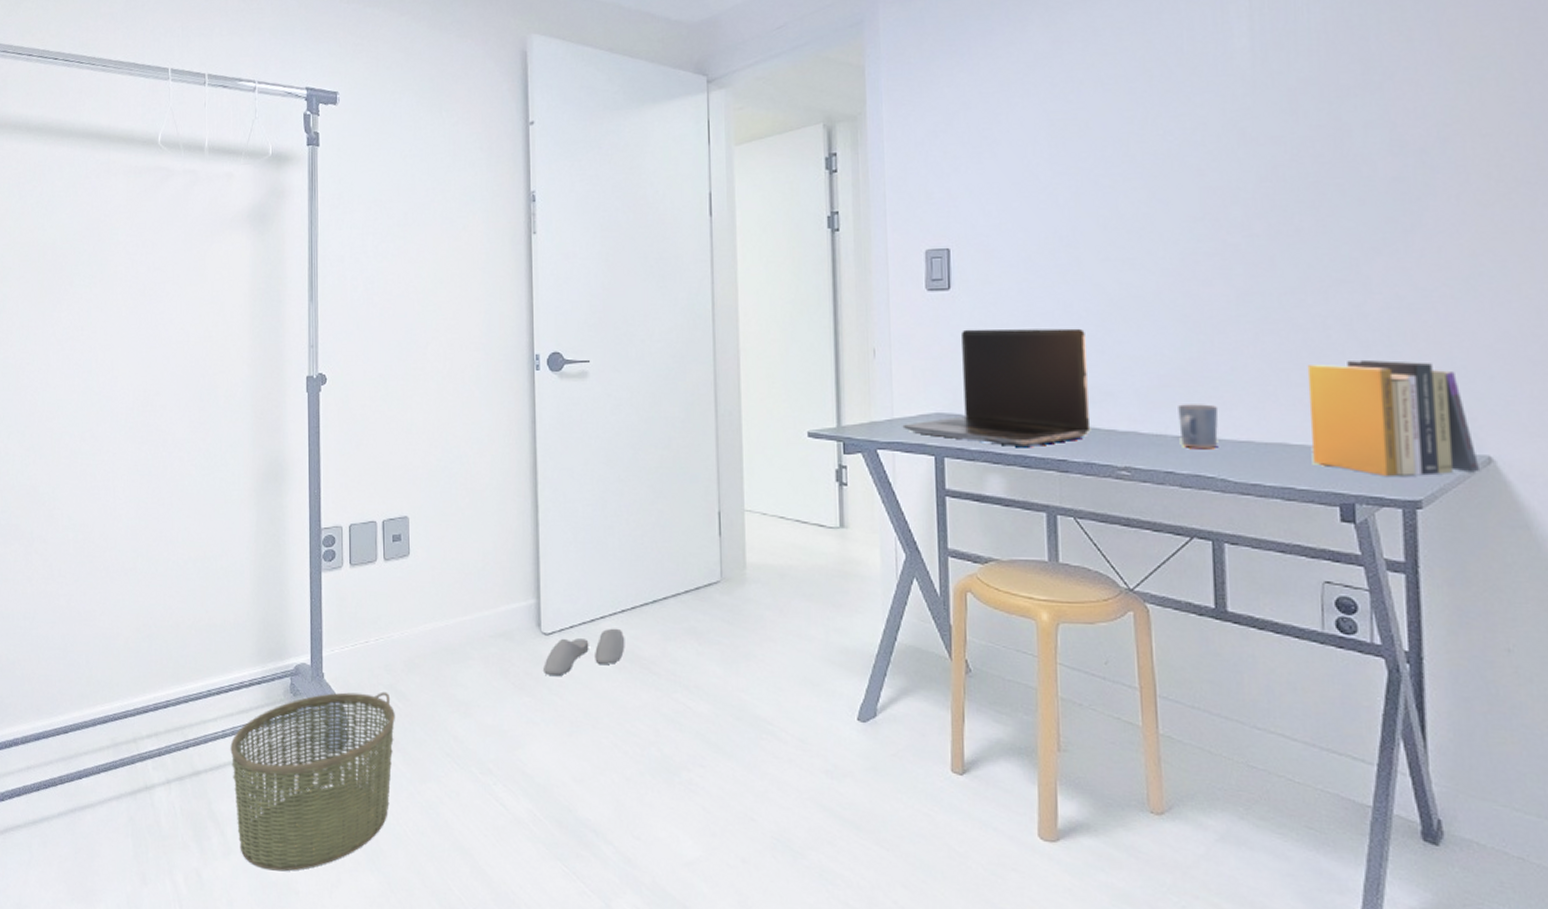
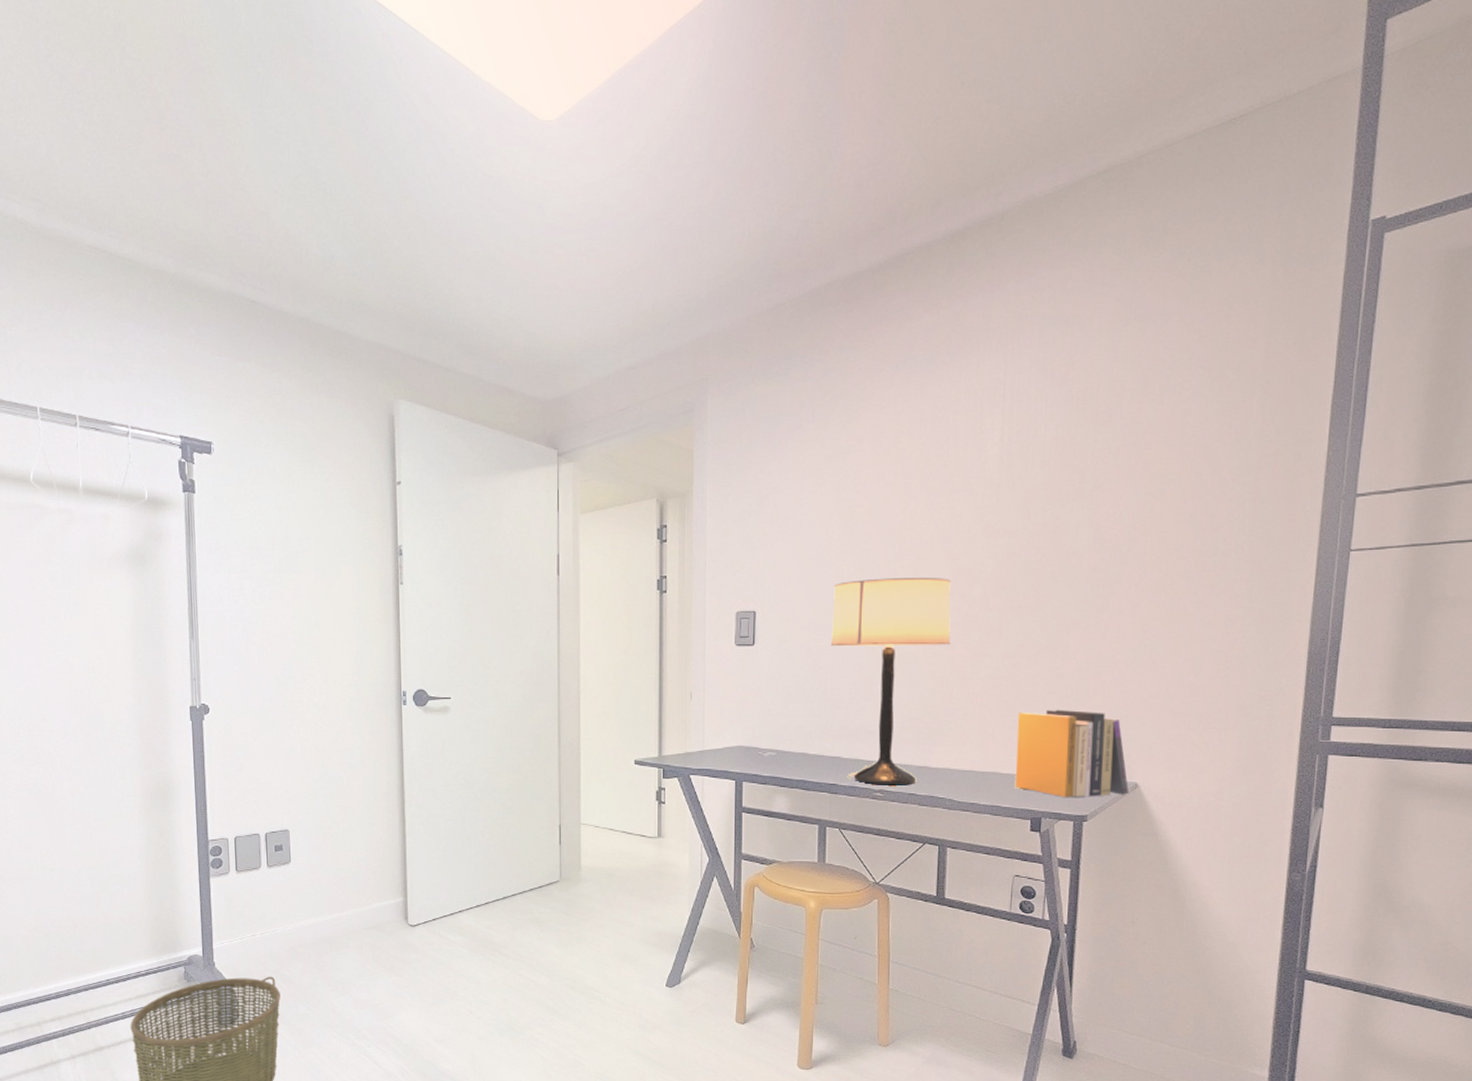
slippers: present [544,628,625,676] -> none [410,920,480,959]
laptop computer: present [902,328,1091,448] -> none [711,678,857,775]
table lamp: none [1047,199,1207,461] -> present [831,578,951,785]
mug: present [1178,404,1219,448] -> none [921,741,952,775]

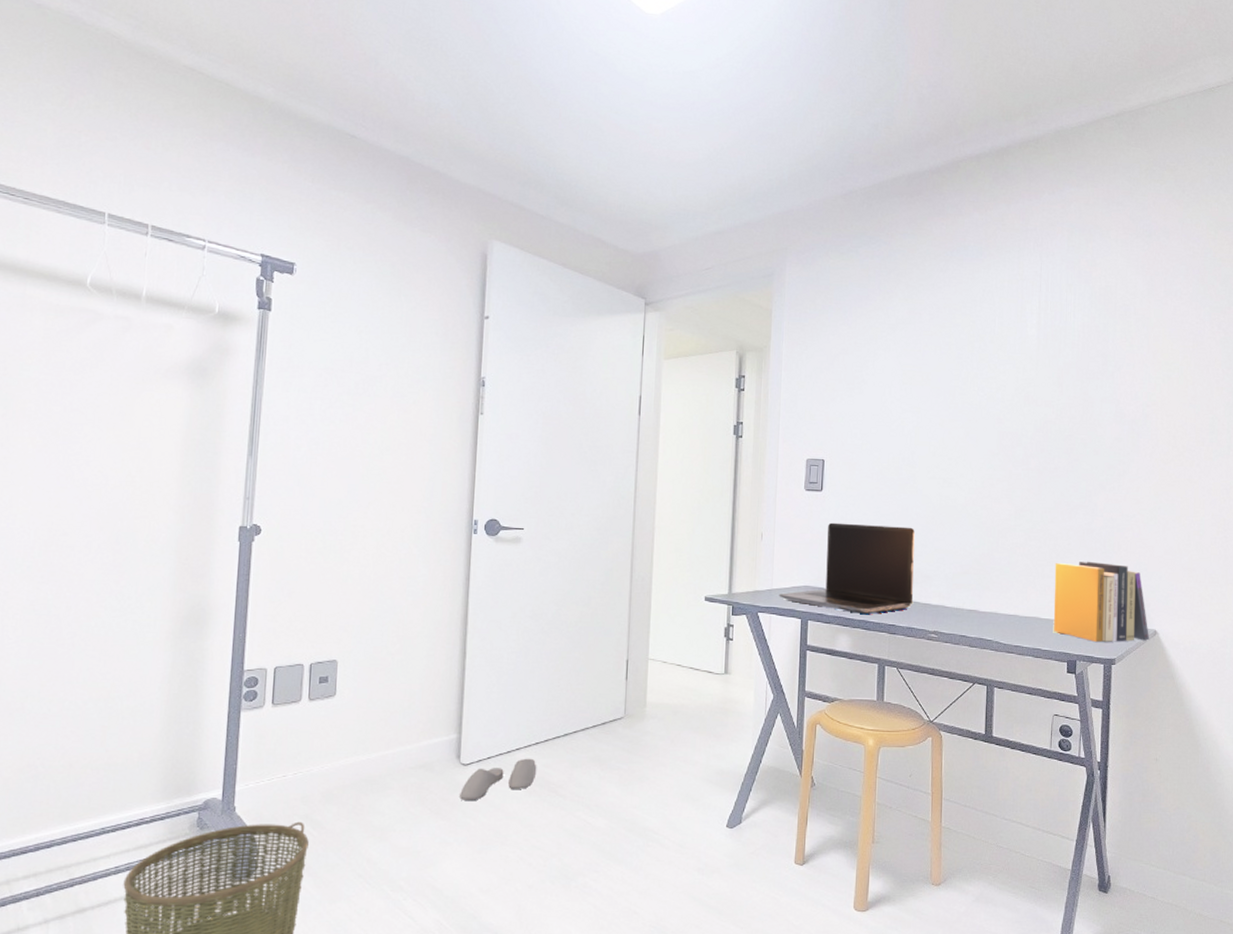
slippers: none [410,920,480,959] -> present [460,758,537,800]
laptop computer: none [711,678,857,775] -> present [779,522,915,615]
table lamp: present [831,578,951,785] -> none [892,436,998,628]

